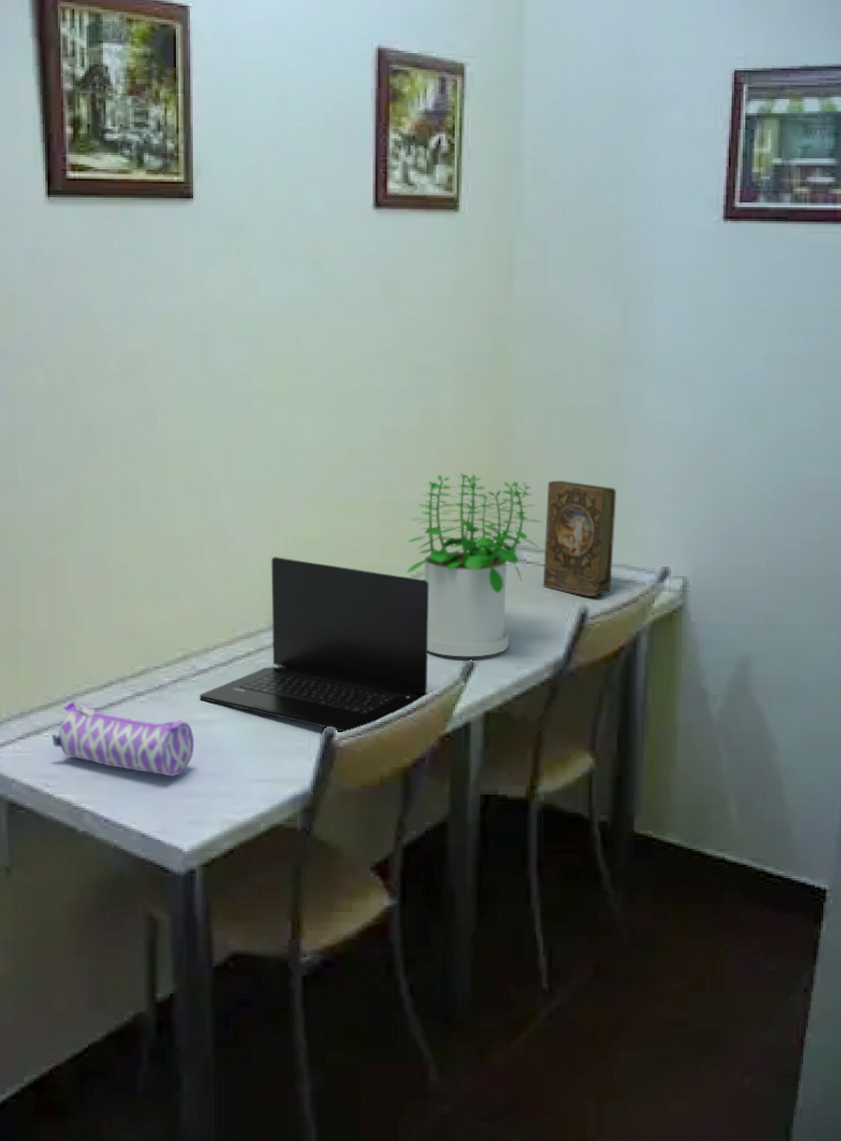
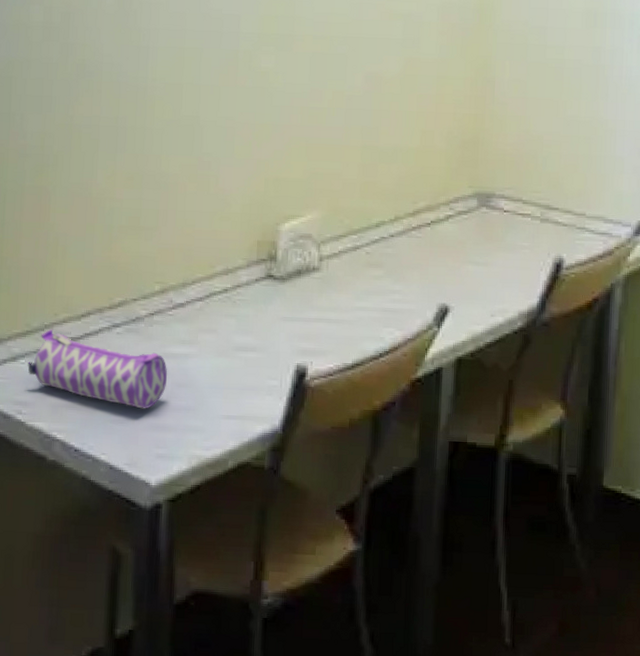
laptop: present [200,557,429,733] -> none [175,195,406,374]
potted plant: present [406,473,542,657] -> none [384,121,520,303]
book: present [542,480,616,597] -> none [519,131,595,248]

